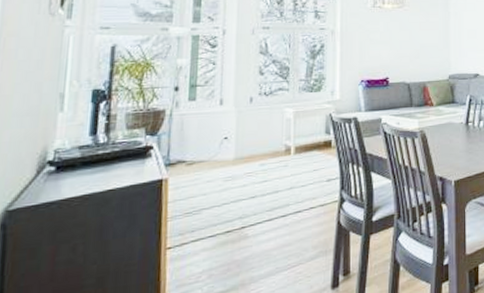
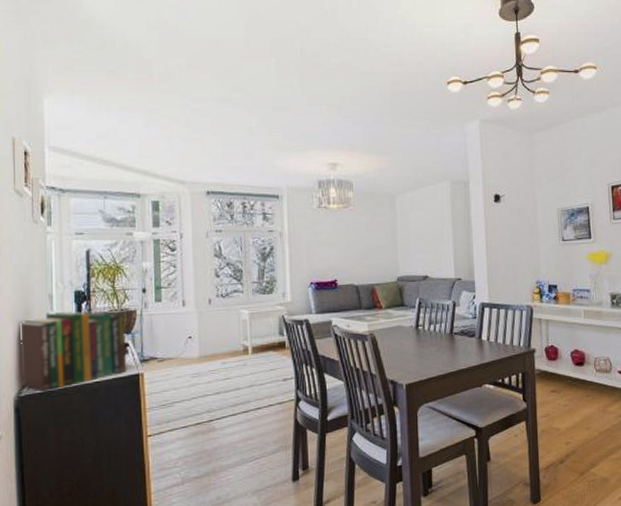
books: none [14,110,152,203] -> present [20,310,127,391]

